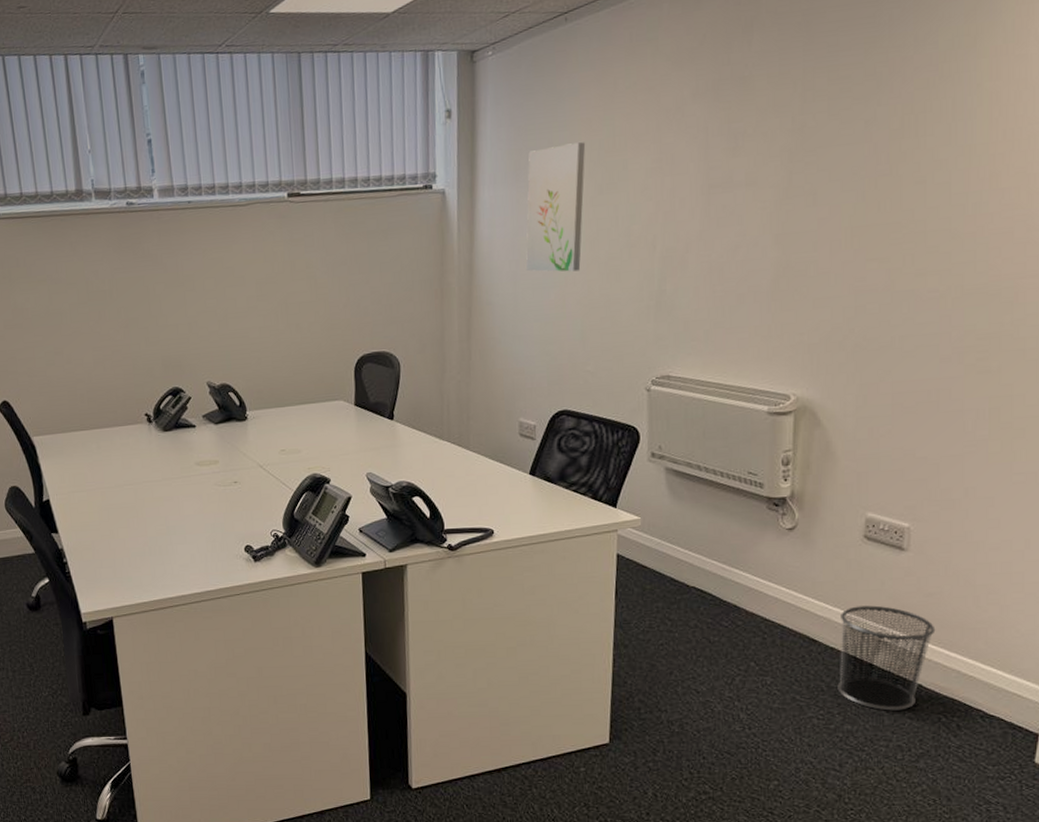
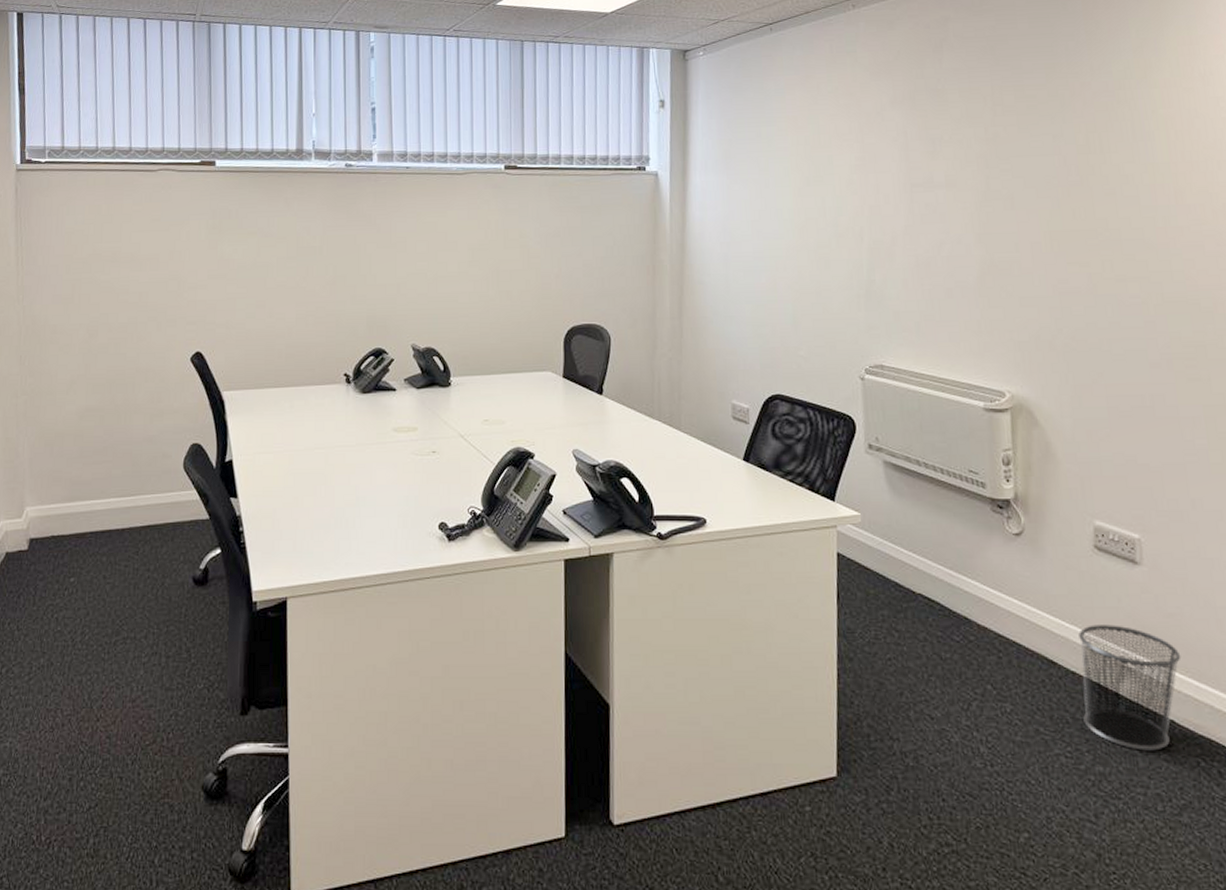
wall art: present [525,142,586,272] -> none [736,137,793,257]

